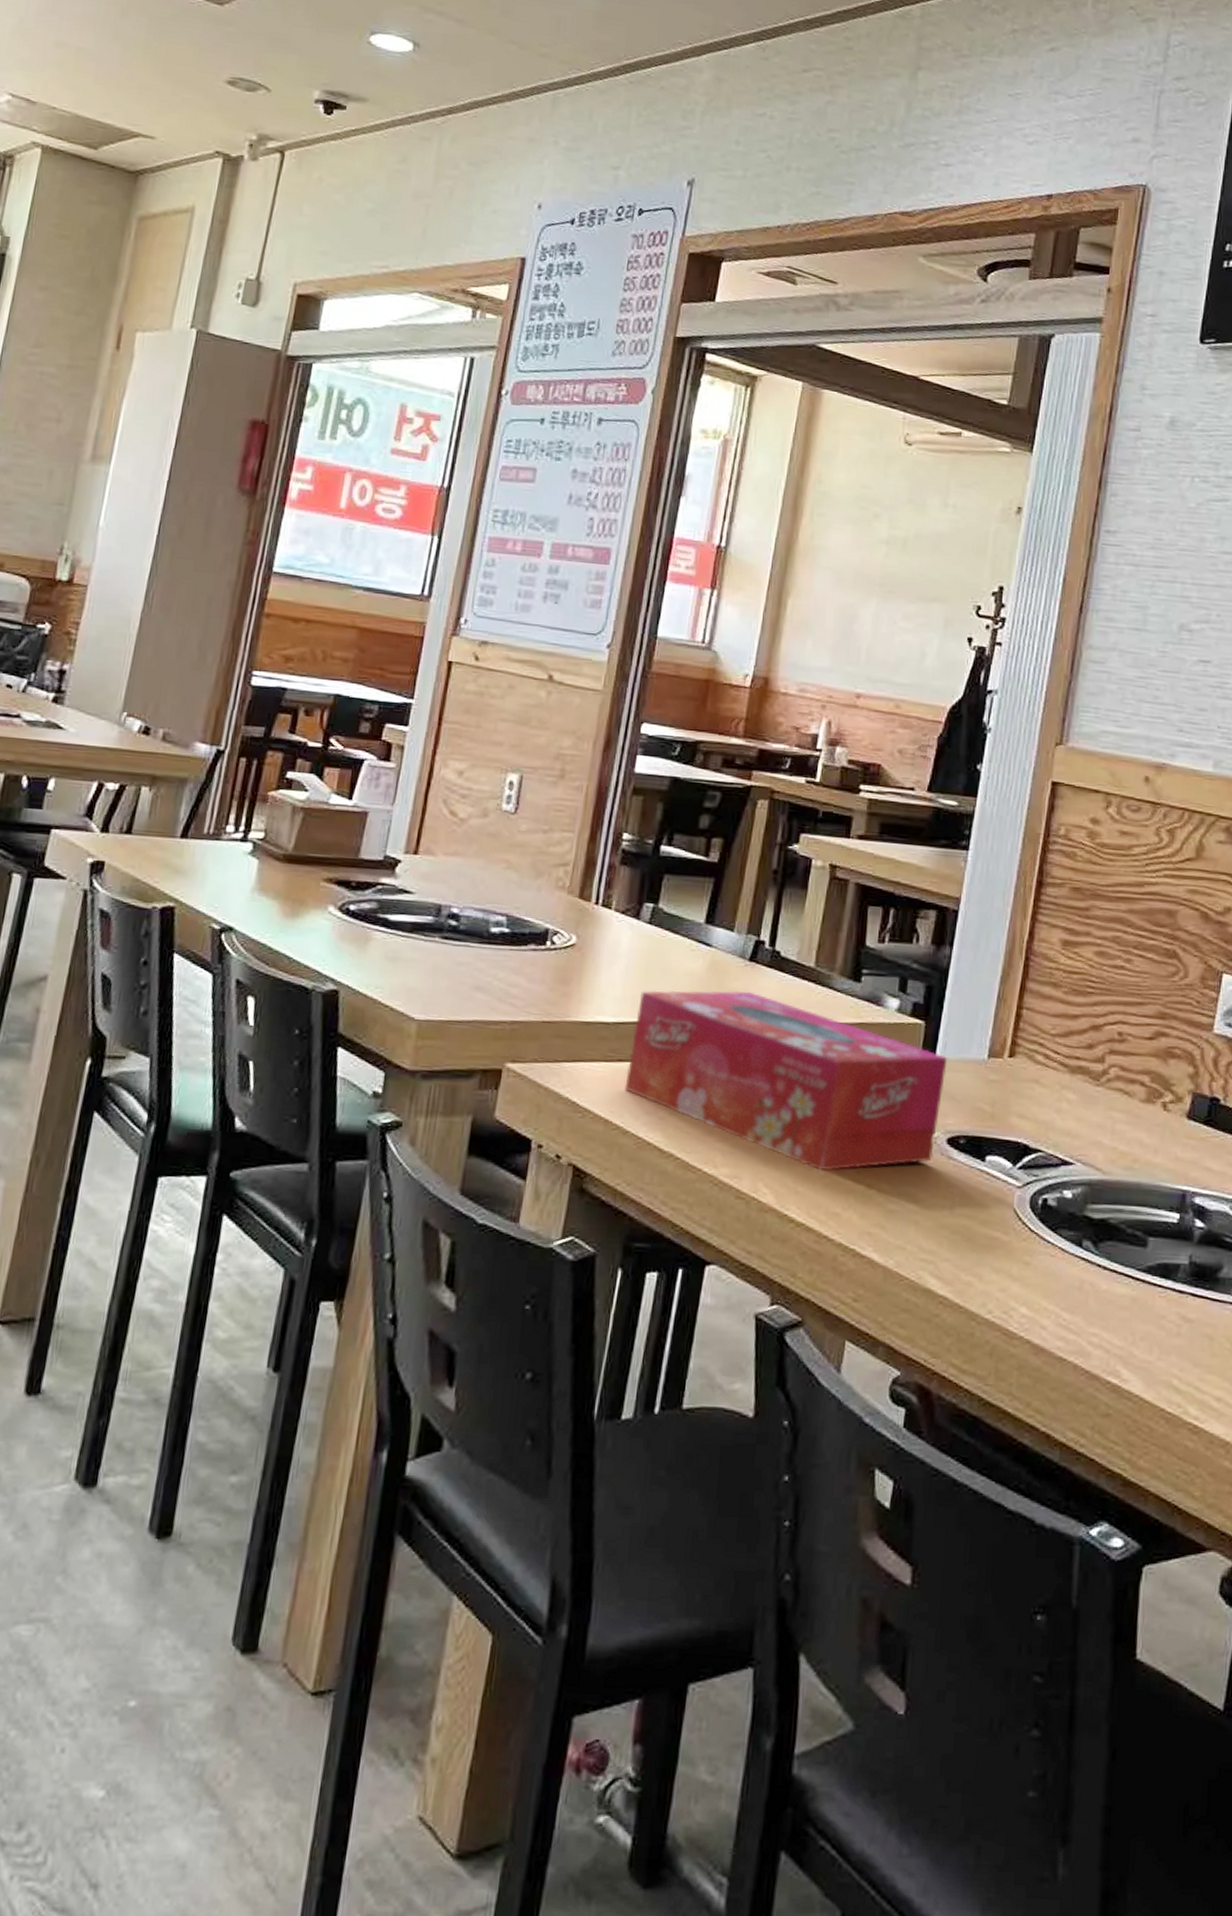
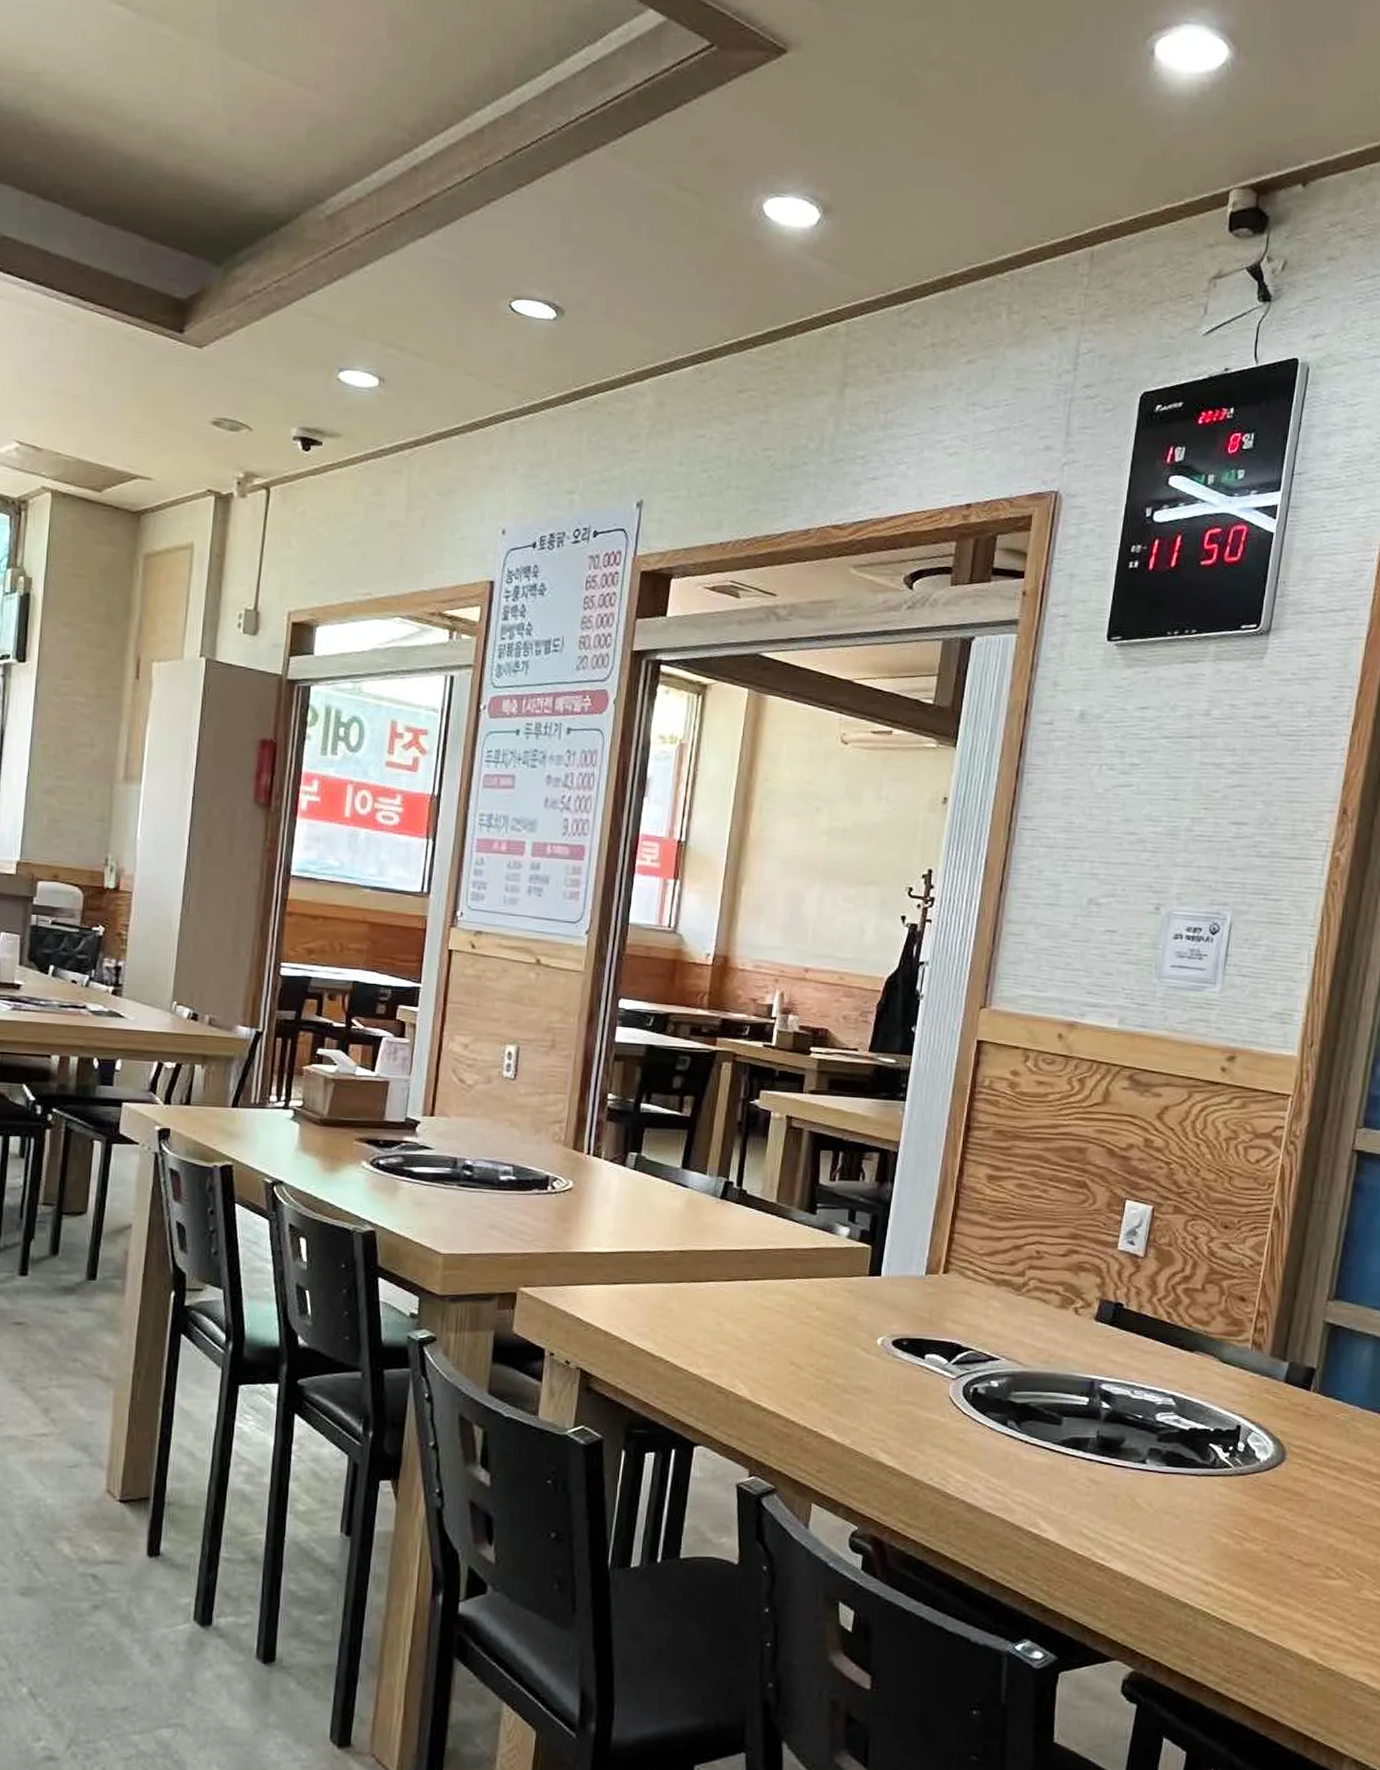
tissue box: present [624,990,948,1171] -> none [620,1224,892,1369]

